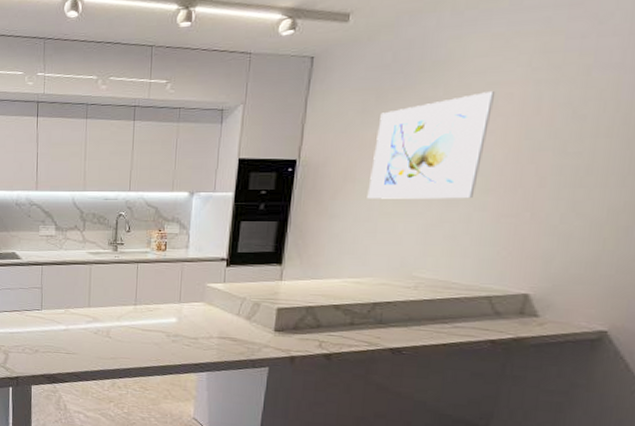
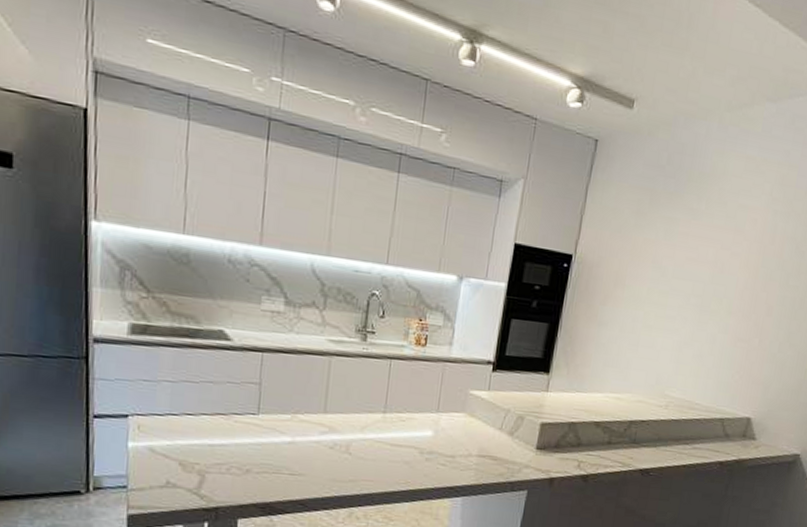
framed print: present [367,90,496,199] -> none [633,213,745,320]

